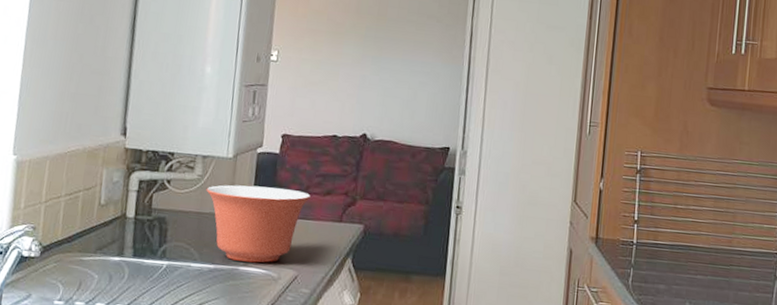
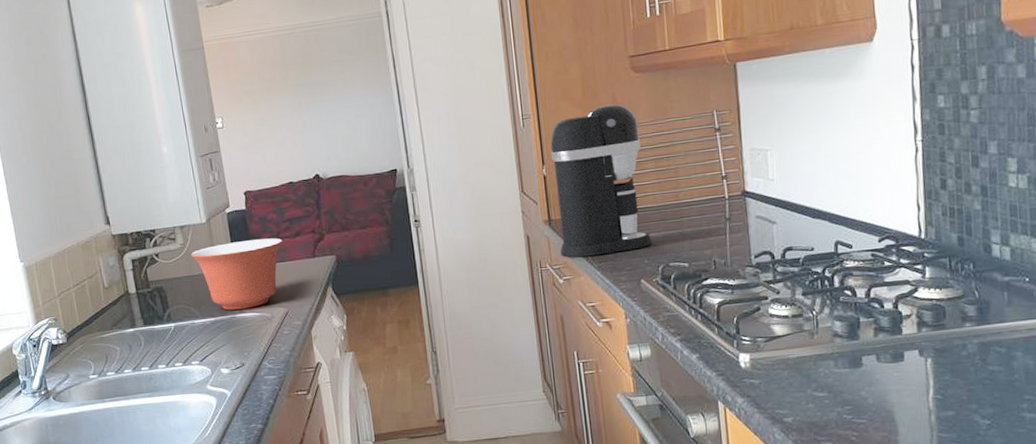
coffee maker: none [602,131,705,289] -> present [550,104,652,258]

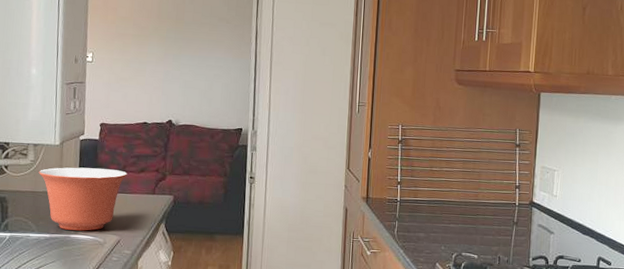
coffee maker: present [550,104,652,258] -> none [372,107,454,236]

